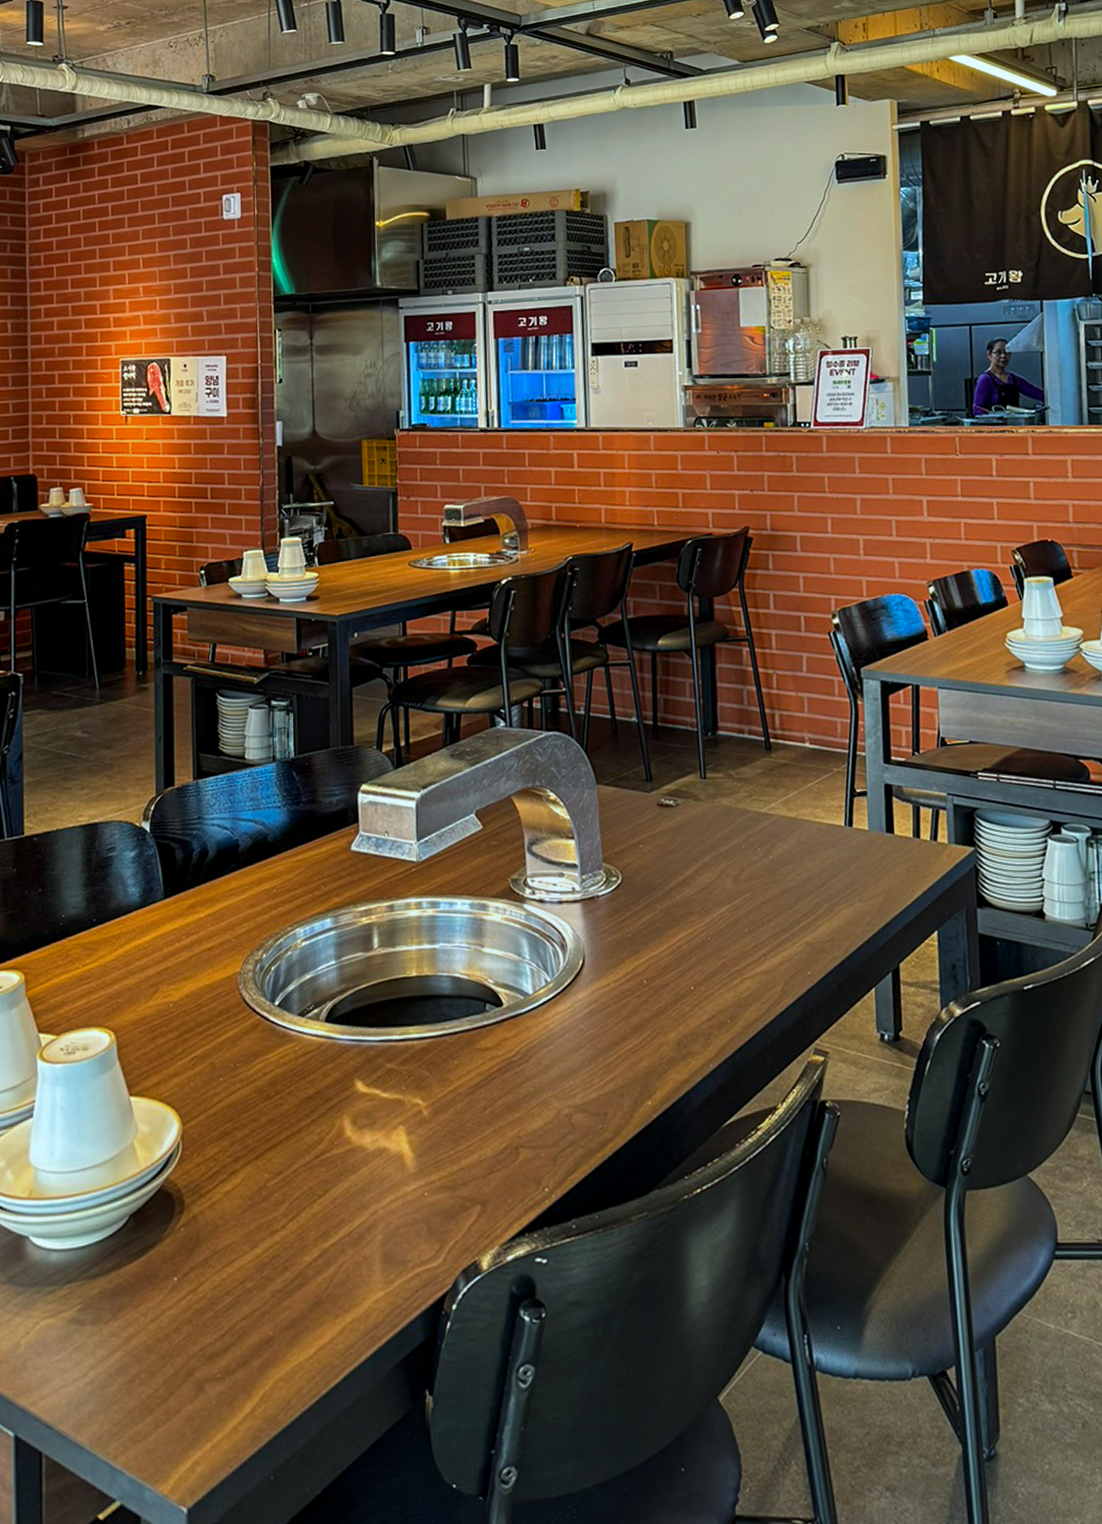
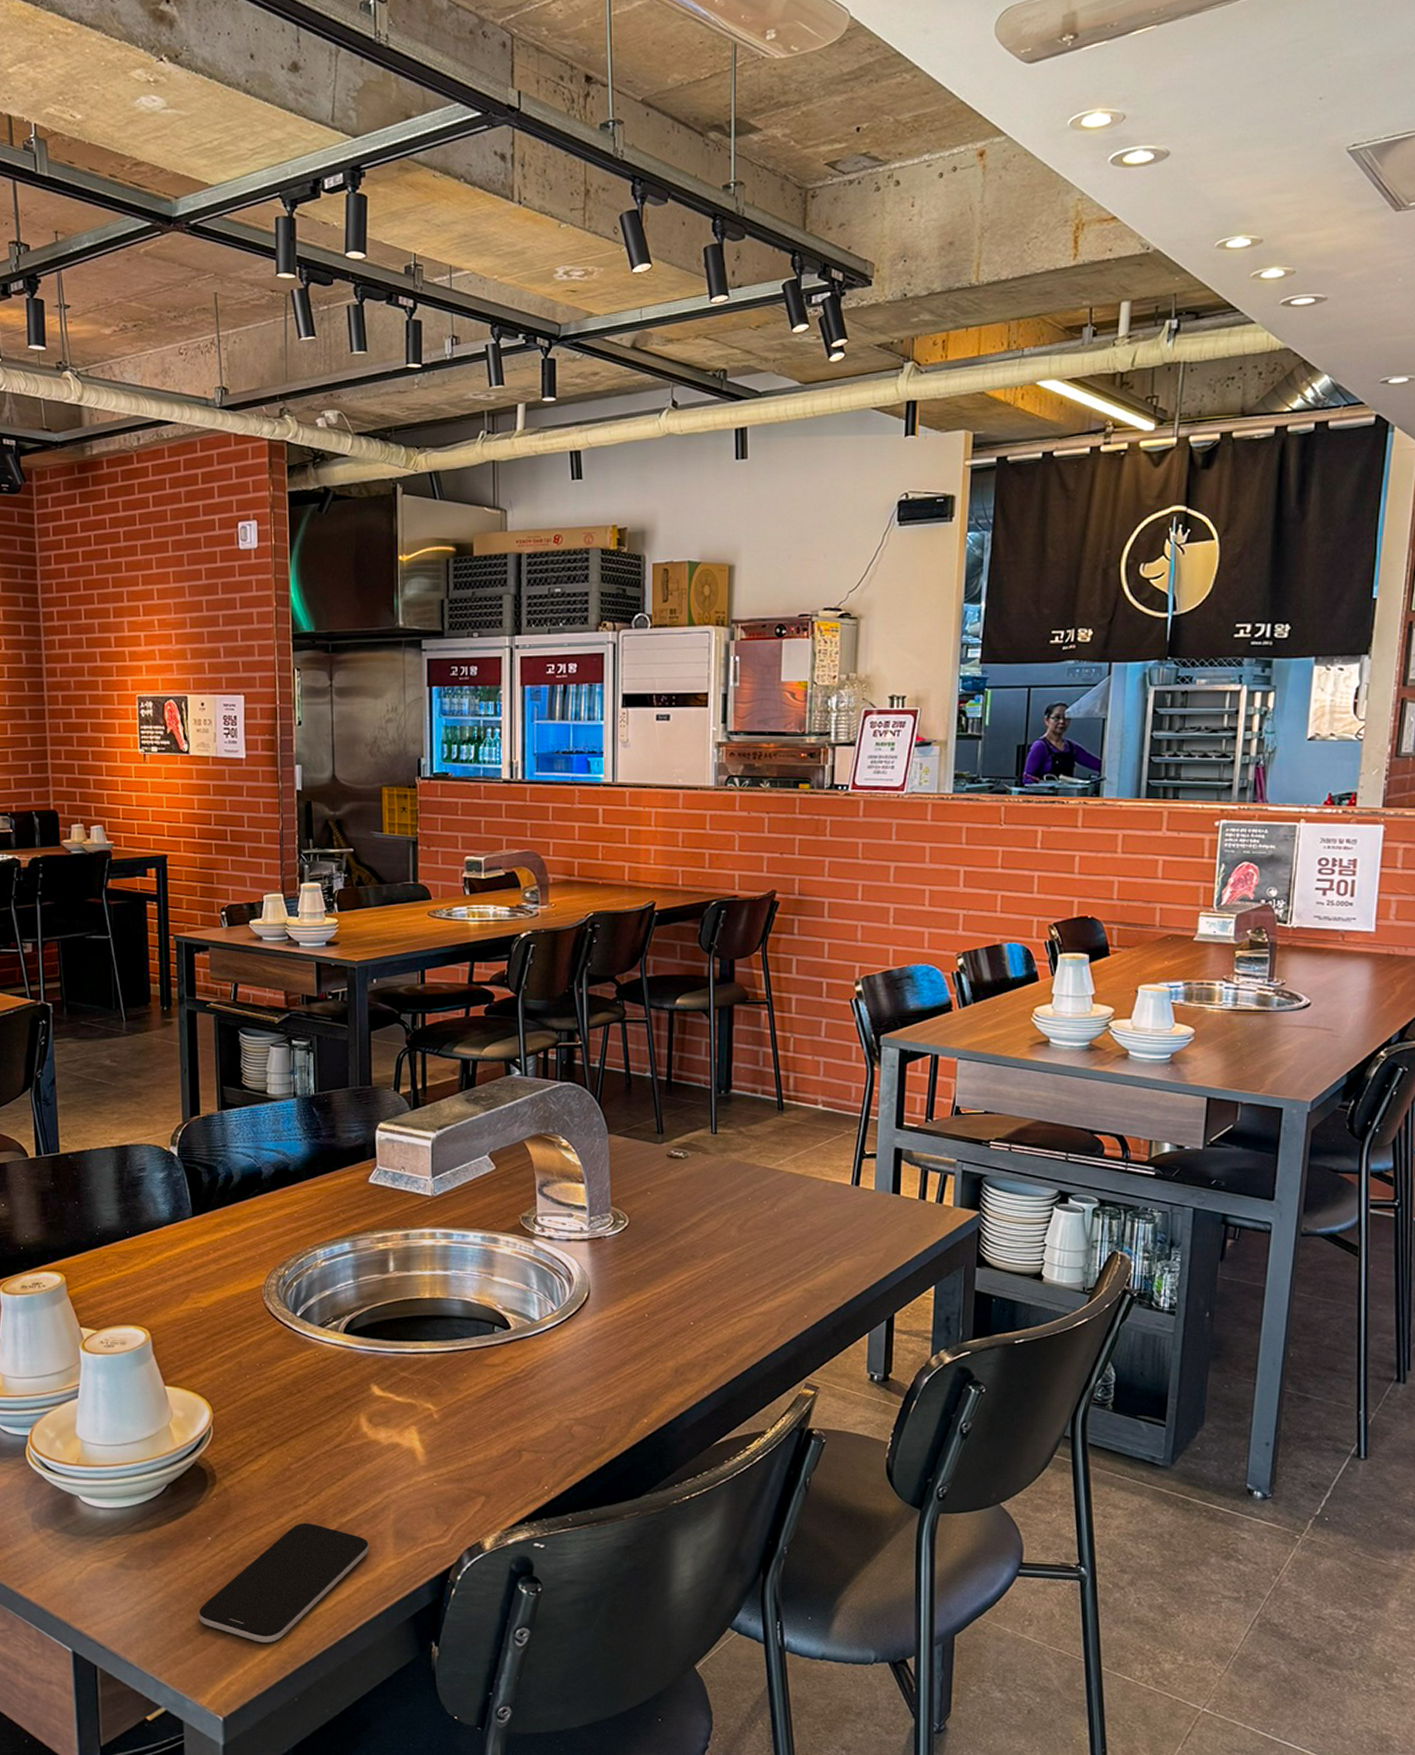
smartphone: none [162,1251,354,1408] -> present [199,1523,369,1644]

